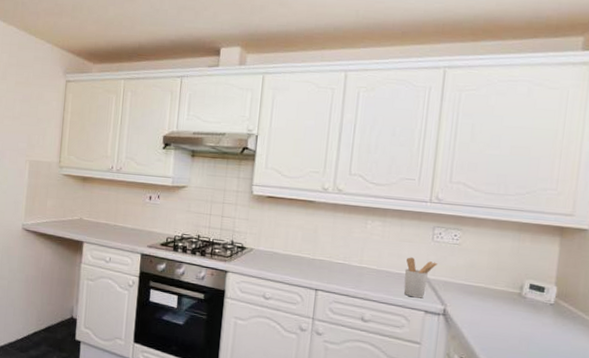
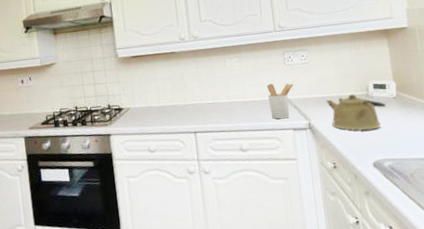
kettle: none [470,288,540,333] -> present [326,94,386,131]

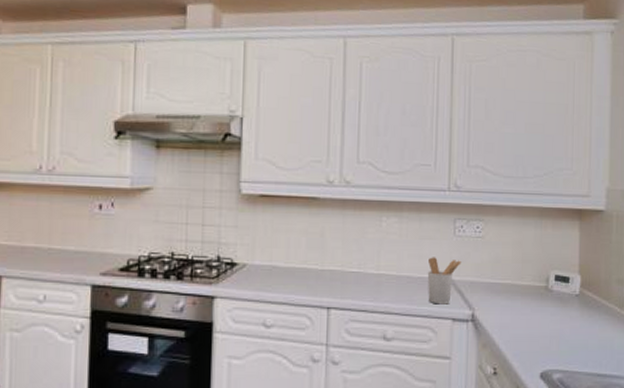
kettle: present [326,94,386,131] -> none [497,284,566,332]

